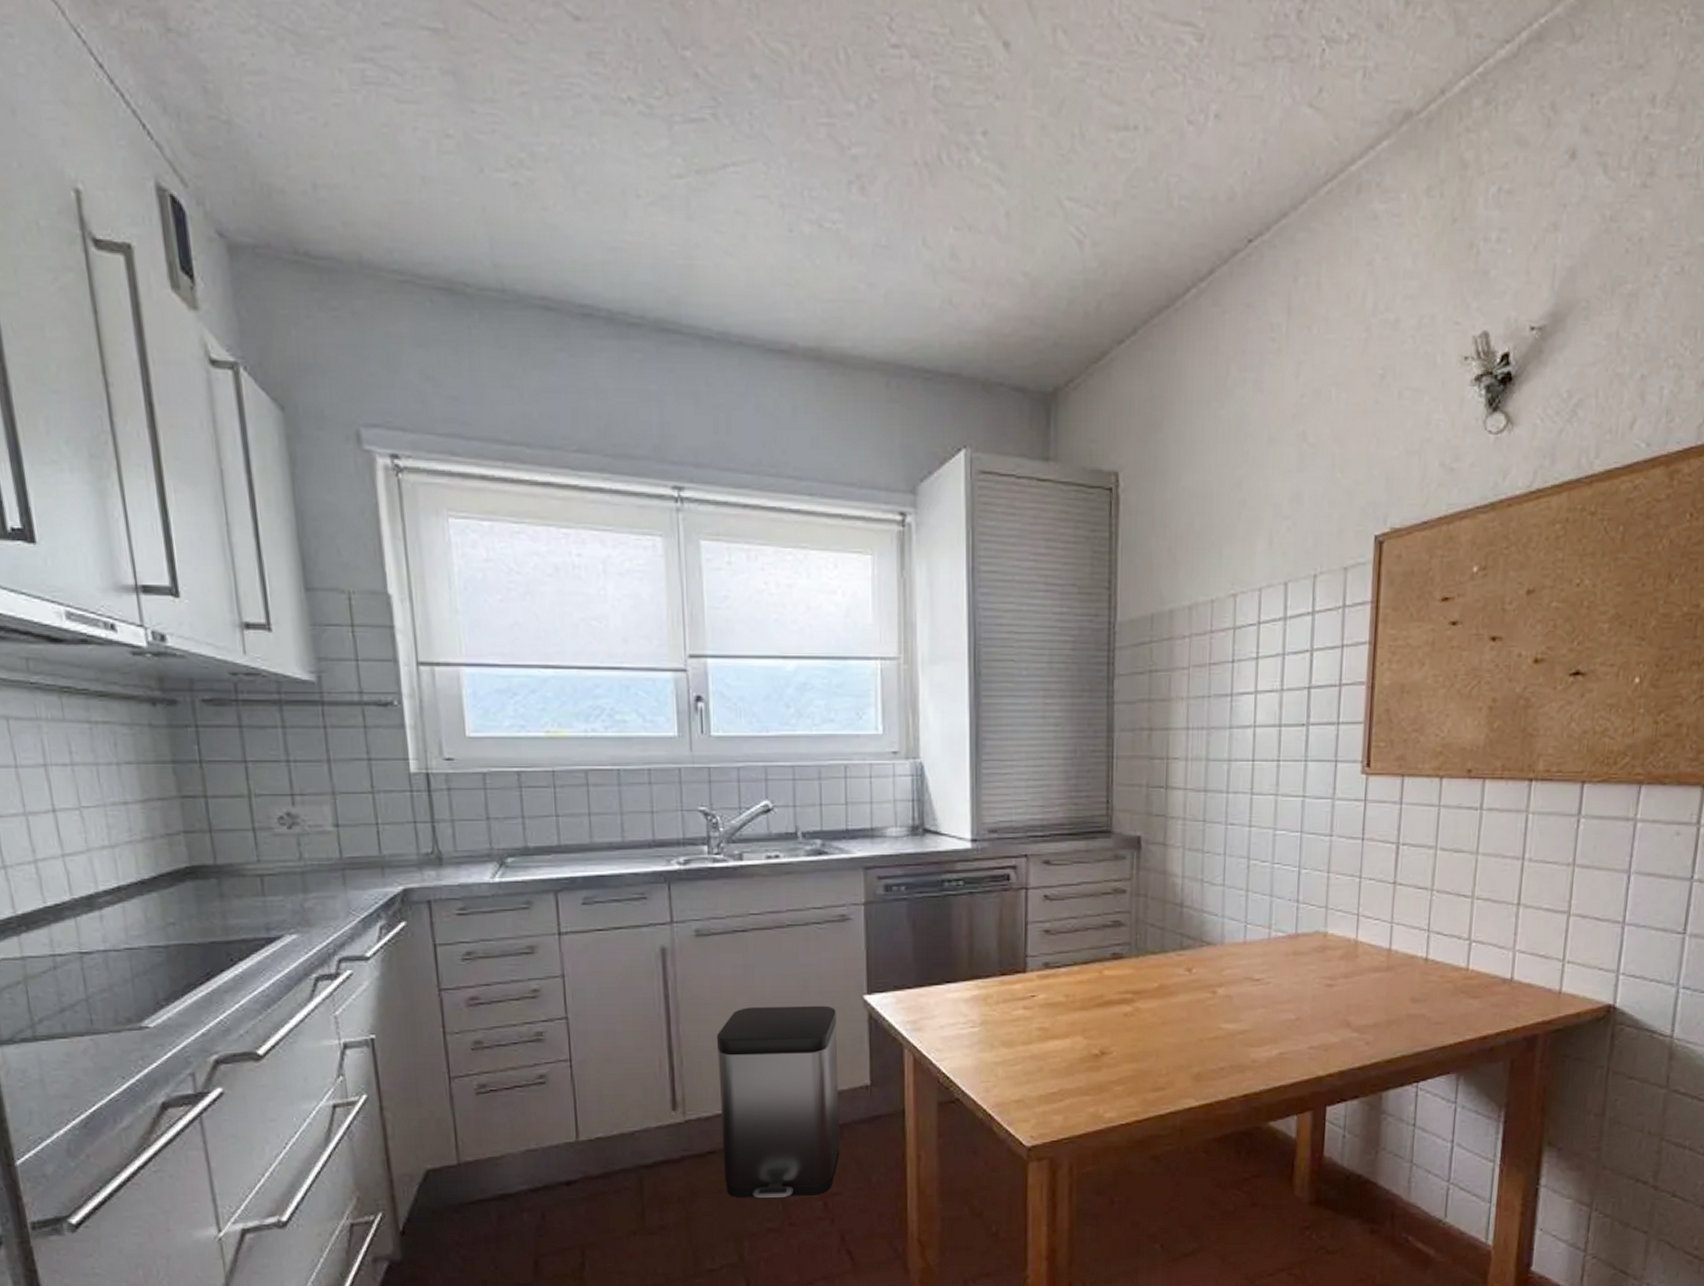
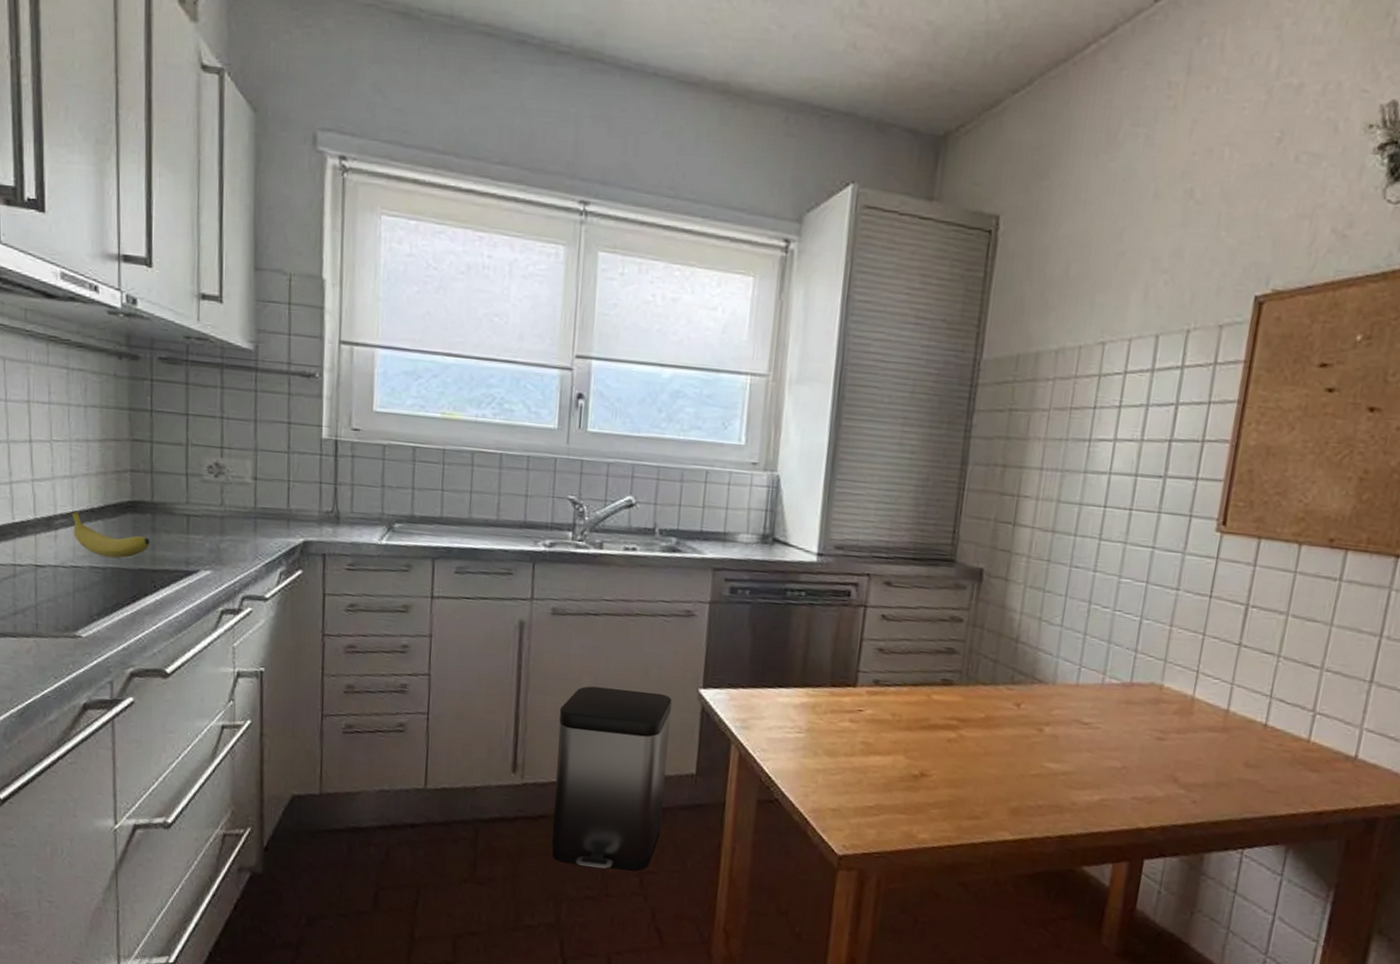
fruit: none [117,884,219,934] -> present [71,510,150,558]

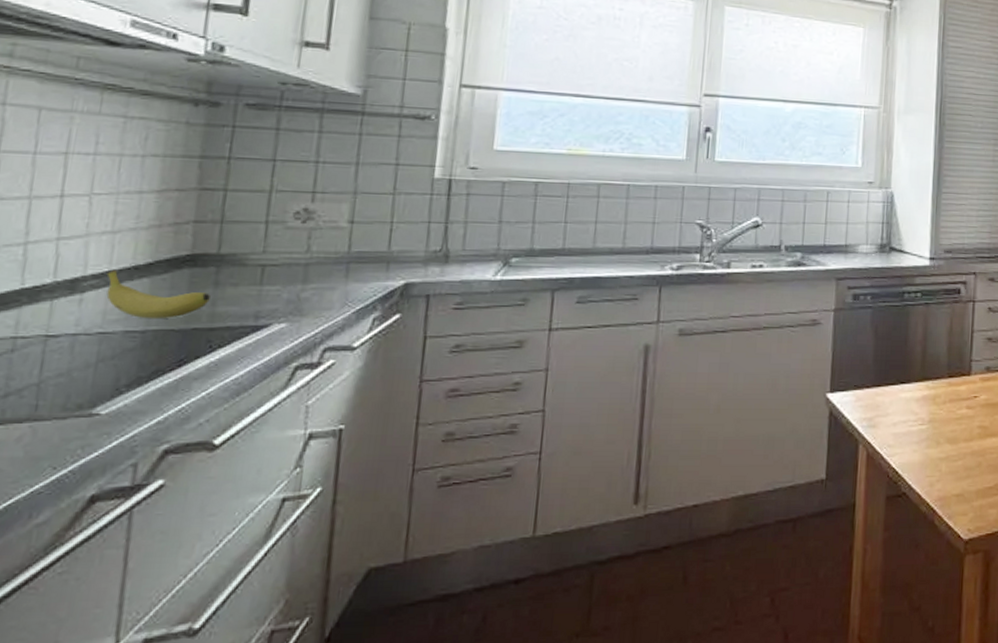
pedal bin: present [552,686,672,872] -> none [677,402,800,596]

